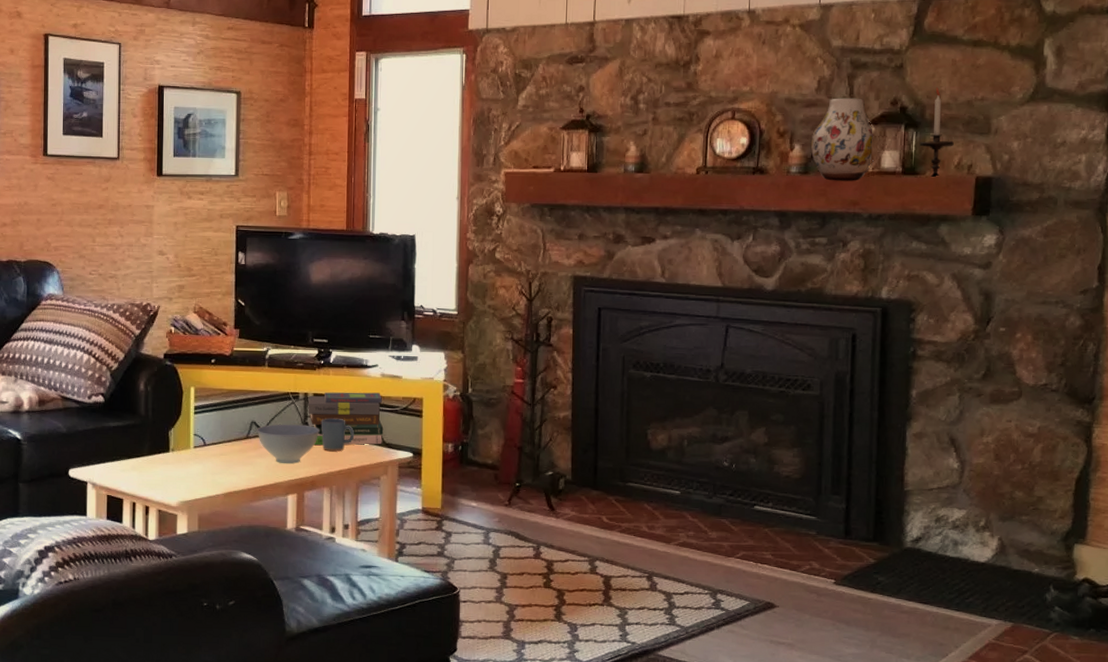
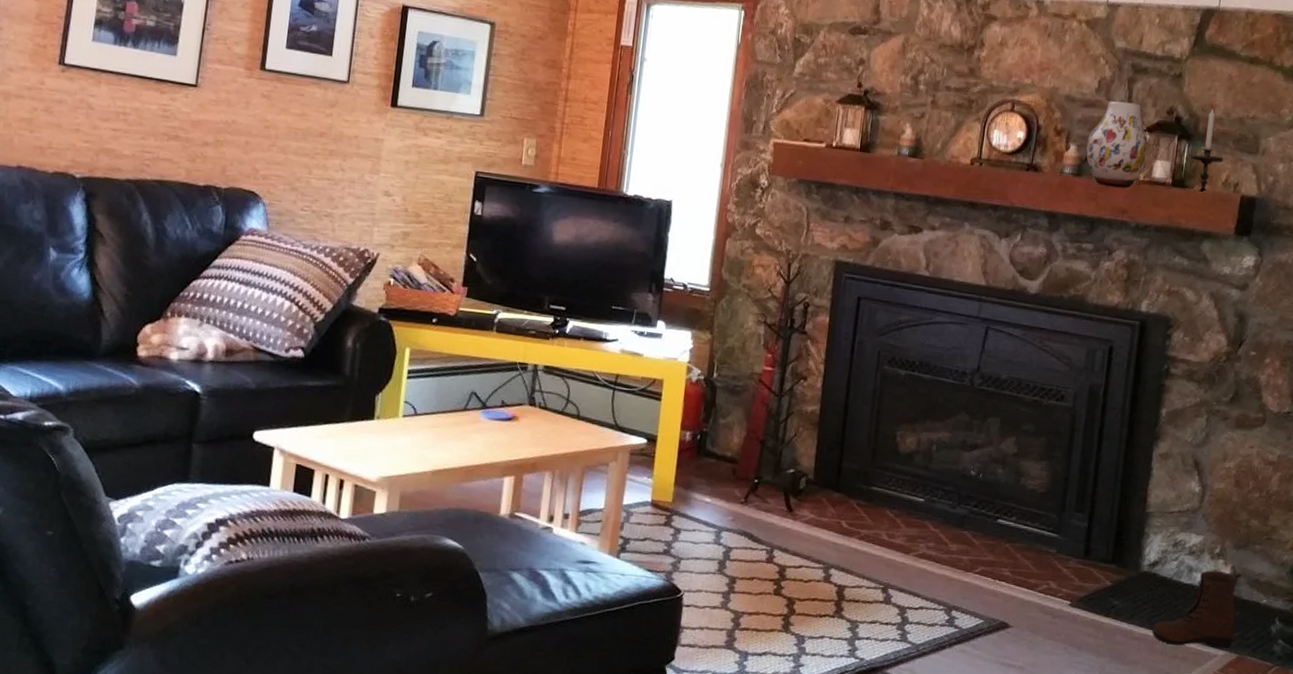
bowl: present [256,424,319,464] -> none [475,396,547,442]
books: present [308,392,384,446] -> none [535,365,619,427]
mug: present [321,418,355,451] -> none [548,394,586,432]
boot: none [921,543,1010,618] -> present [1152,570,1242,649]

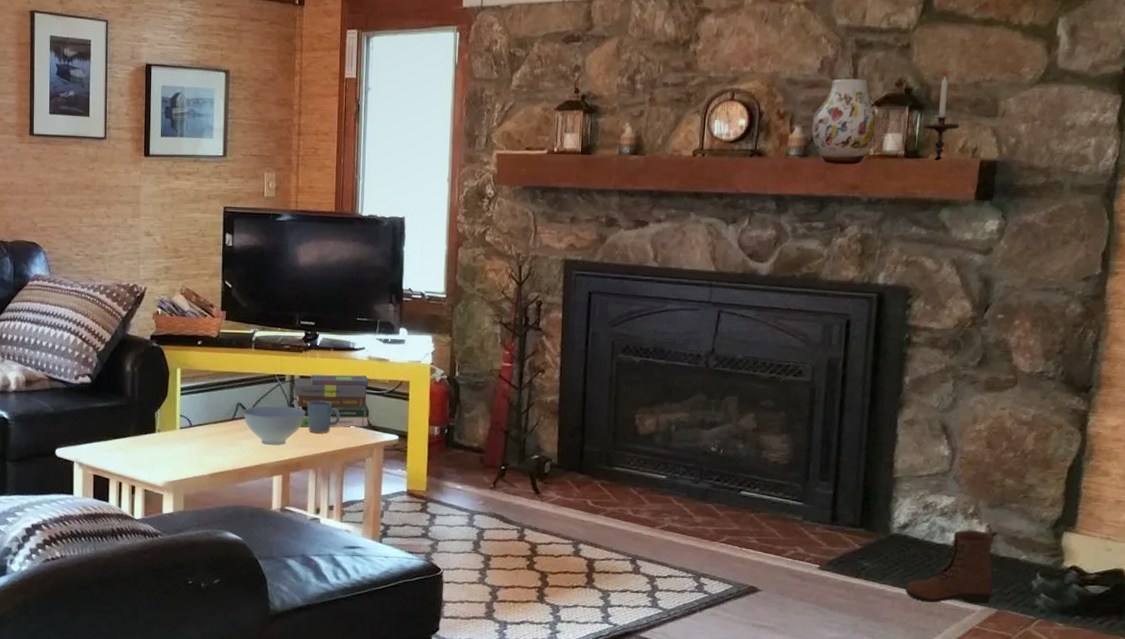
bowl: none [475,396,547,442] -> present [242,406,306,445]
books: none [535,365,619,427] -> present [294,374,370,428]
mug: none [548,394,586,432] -> present [307,400,341,433]

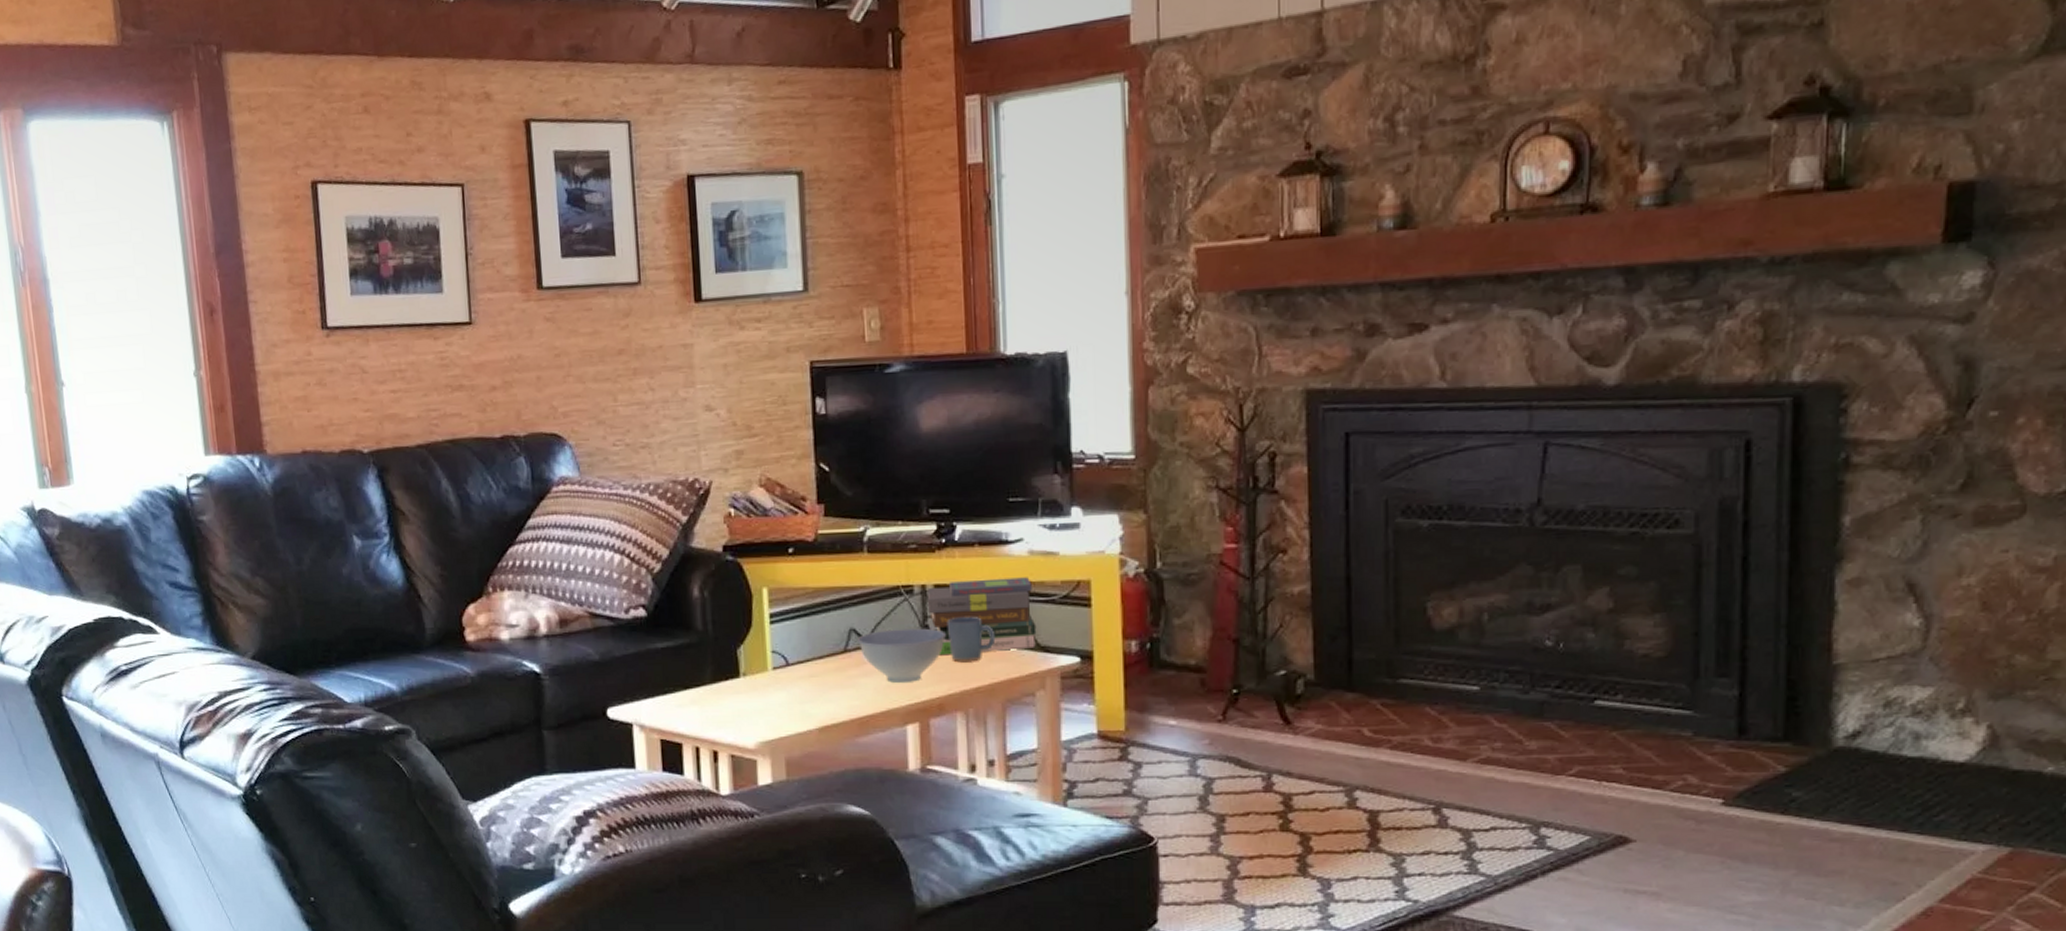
vase: present [811,78,878,165] -> none [1672,80,1777,213]
boot: present [905,530,998,604] -> none [1861,733,2006,843]
candlestick: present [923,68,959,160] -> none [1852,50,1911,190]

